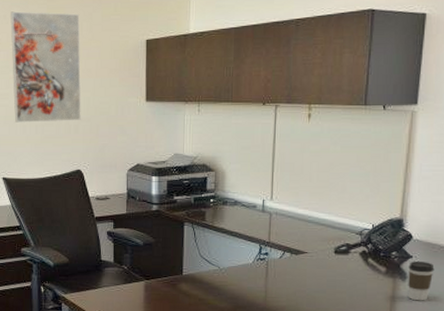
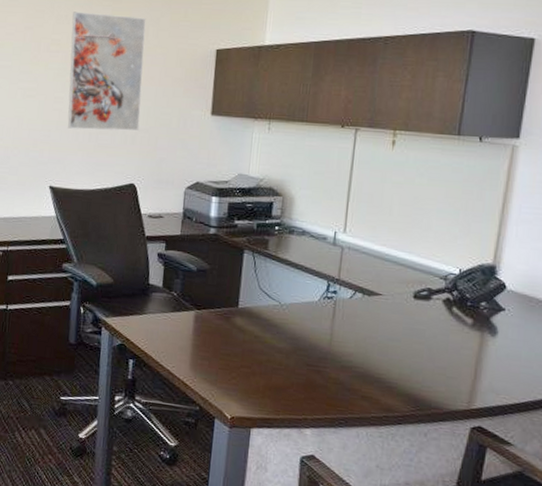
coffee cup: present [408,260,435,301] -> none [497,314,531,362]

